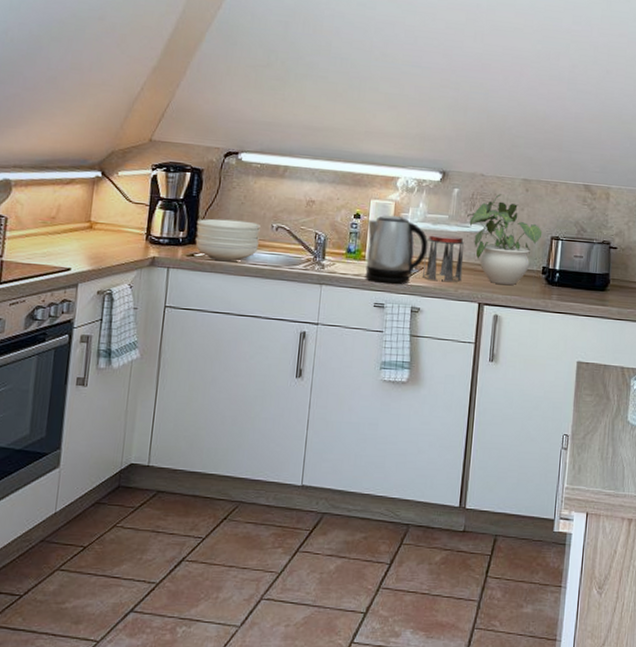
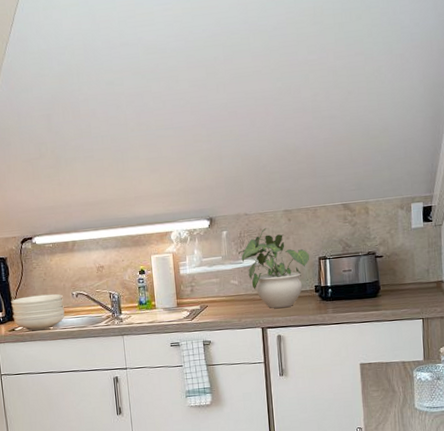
kettle: present [365,215,428,284] -> none [152,265,209,326]
jar: present [422,234,464,283] -> none [207,272,243,316]

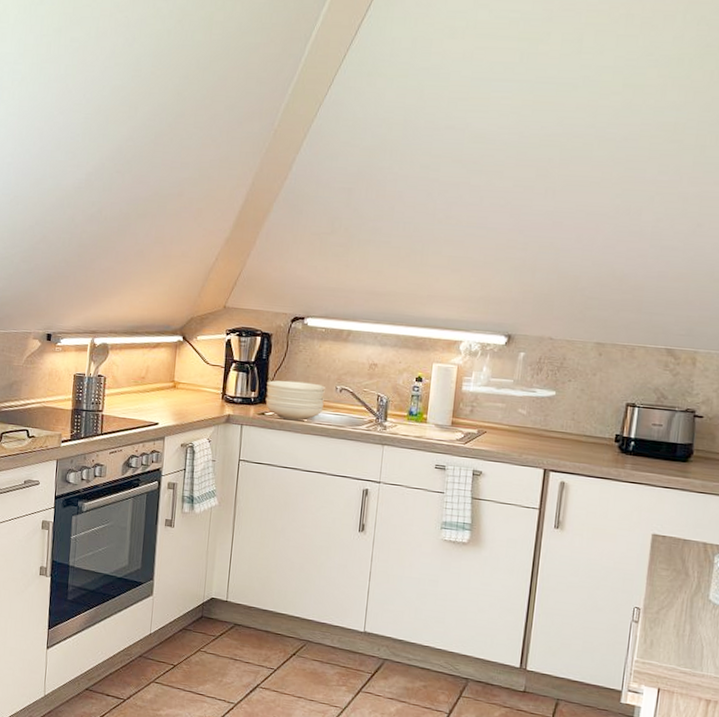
potted plant: present [238,228,310,309] -> none [533,358,617,453]

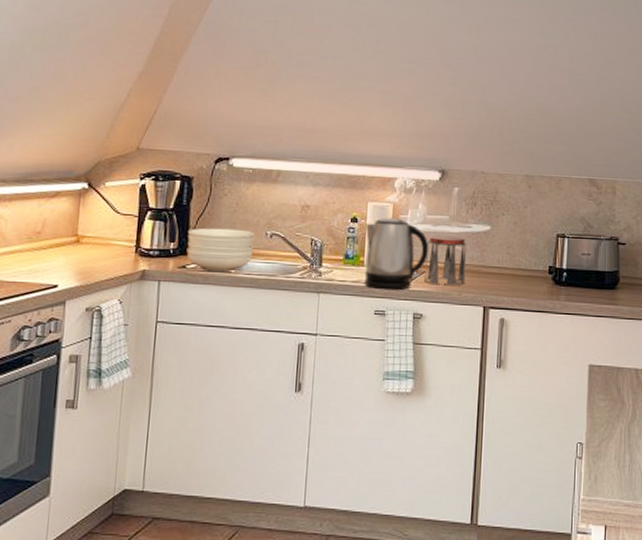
kettle: none [426,378,492,447] -> present [364,217,429,290]
jar: none [484,398,530,448] -> present [423,235,467,286]

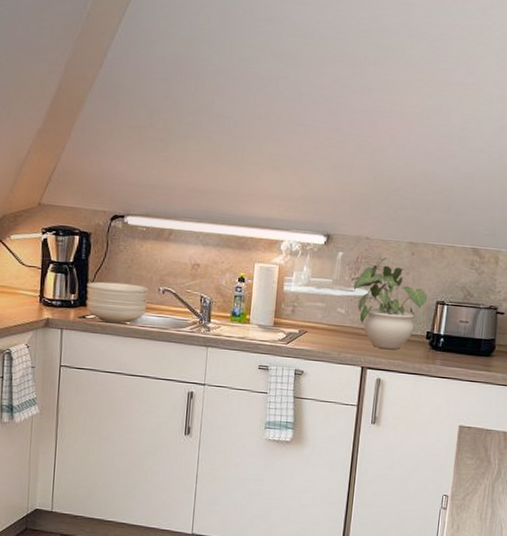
kettle: present [364,217,429,290] -> none [249,278,312,347]
jar: present [423,235,467,286] -> none [305,297,348,346]
potted plant: none [469,191,548,287] -> present [351,257,428,350]

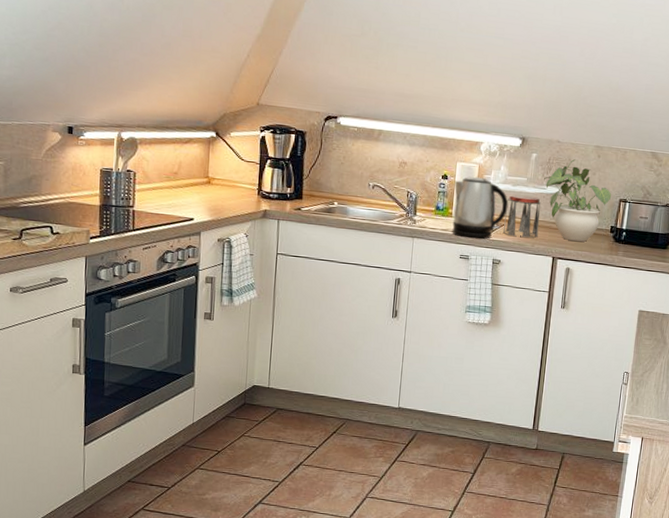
bowl: present [86,281,149,324] -> none [301,177,360,216]
kettle: none [249,278,312,347] -> present [452,176,509,239]
jar: none [305,297,348,346] -> present [502,194,541,239]

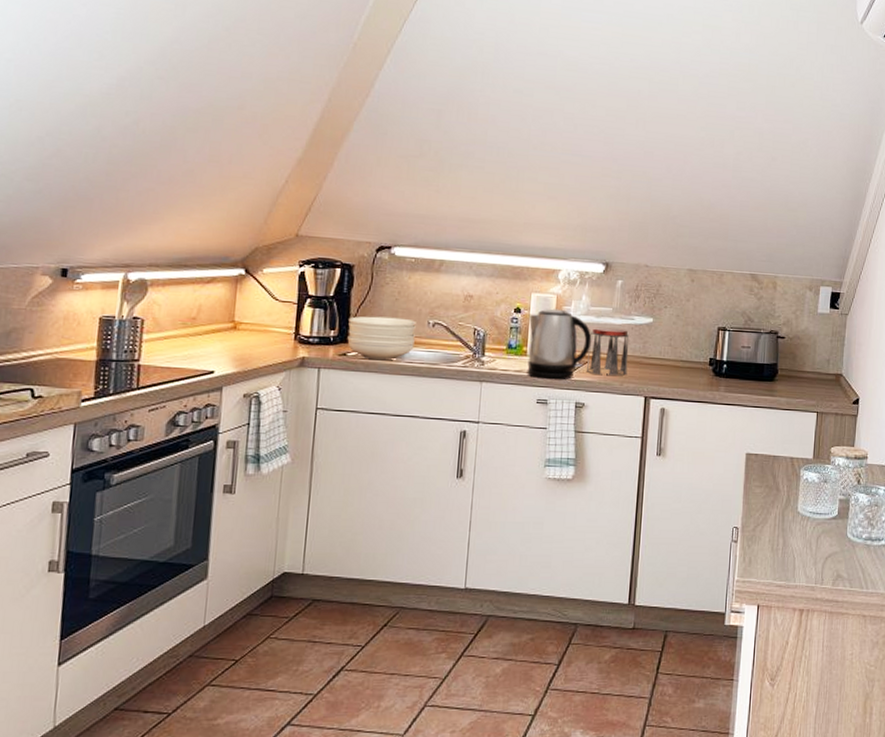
bowl: none [301,177,360,216] -> present [347,316,417,361]
potted plant: present [544,159,612,242] -> none [632,285,709,378]

